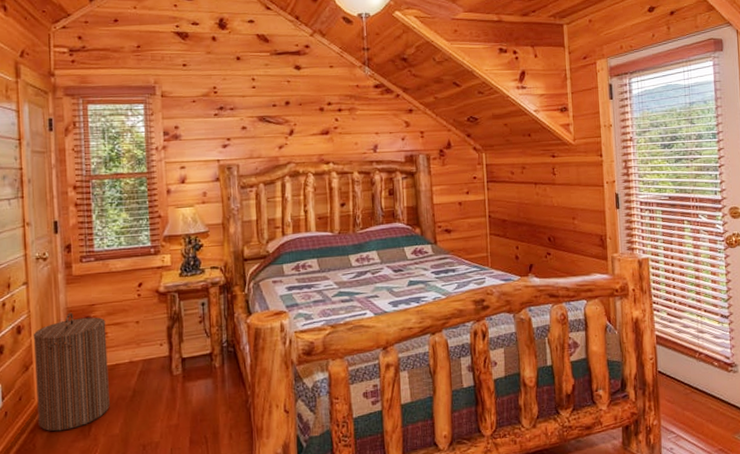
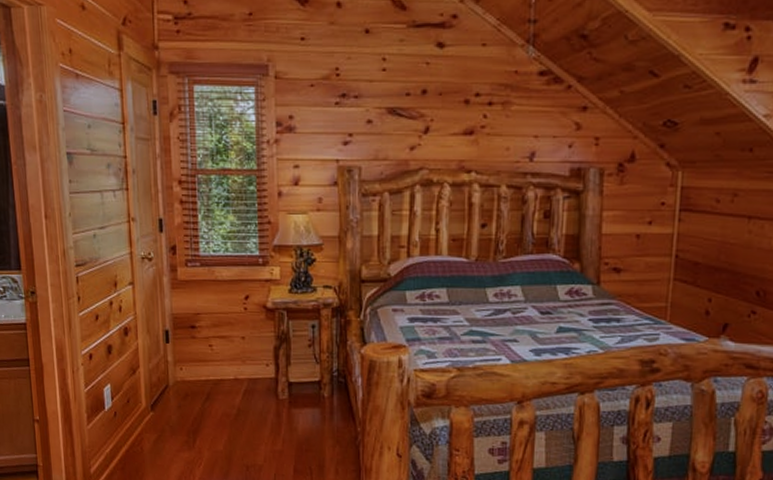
laundry hamper: present [33,312,110,432] -> none [139,319,214,439]

